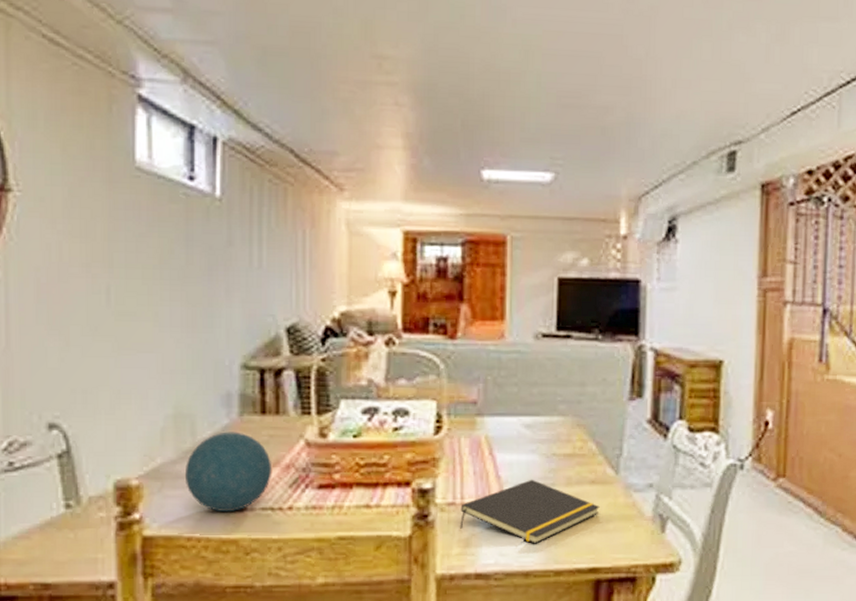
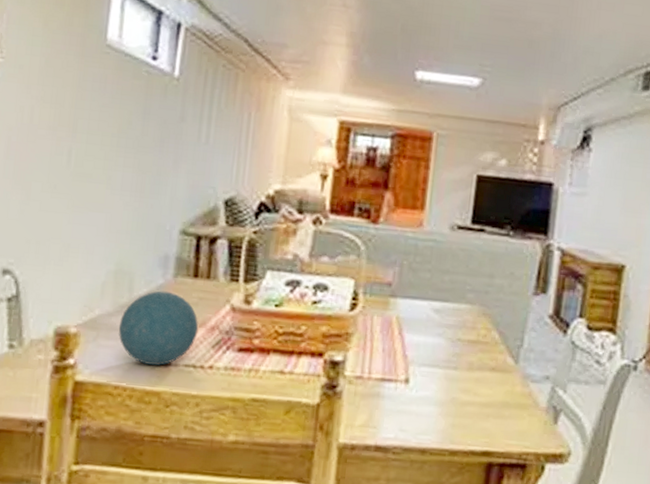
notepad: present [460,479,600,544] -> none [365,361,498,423]

